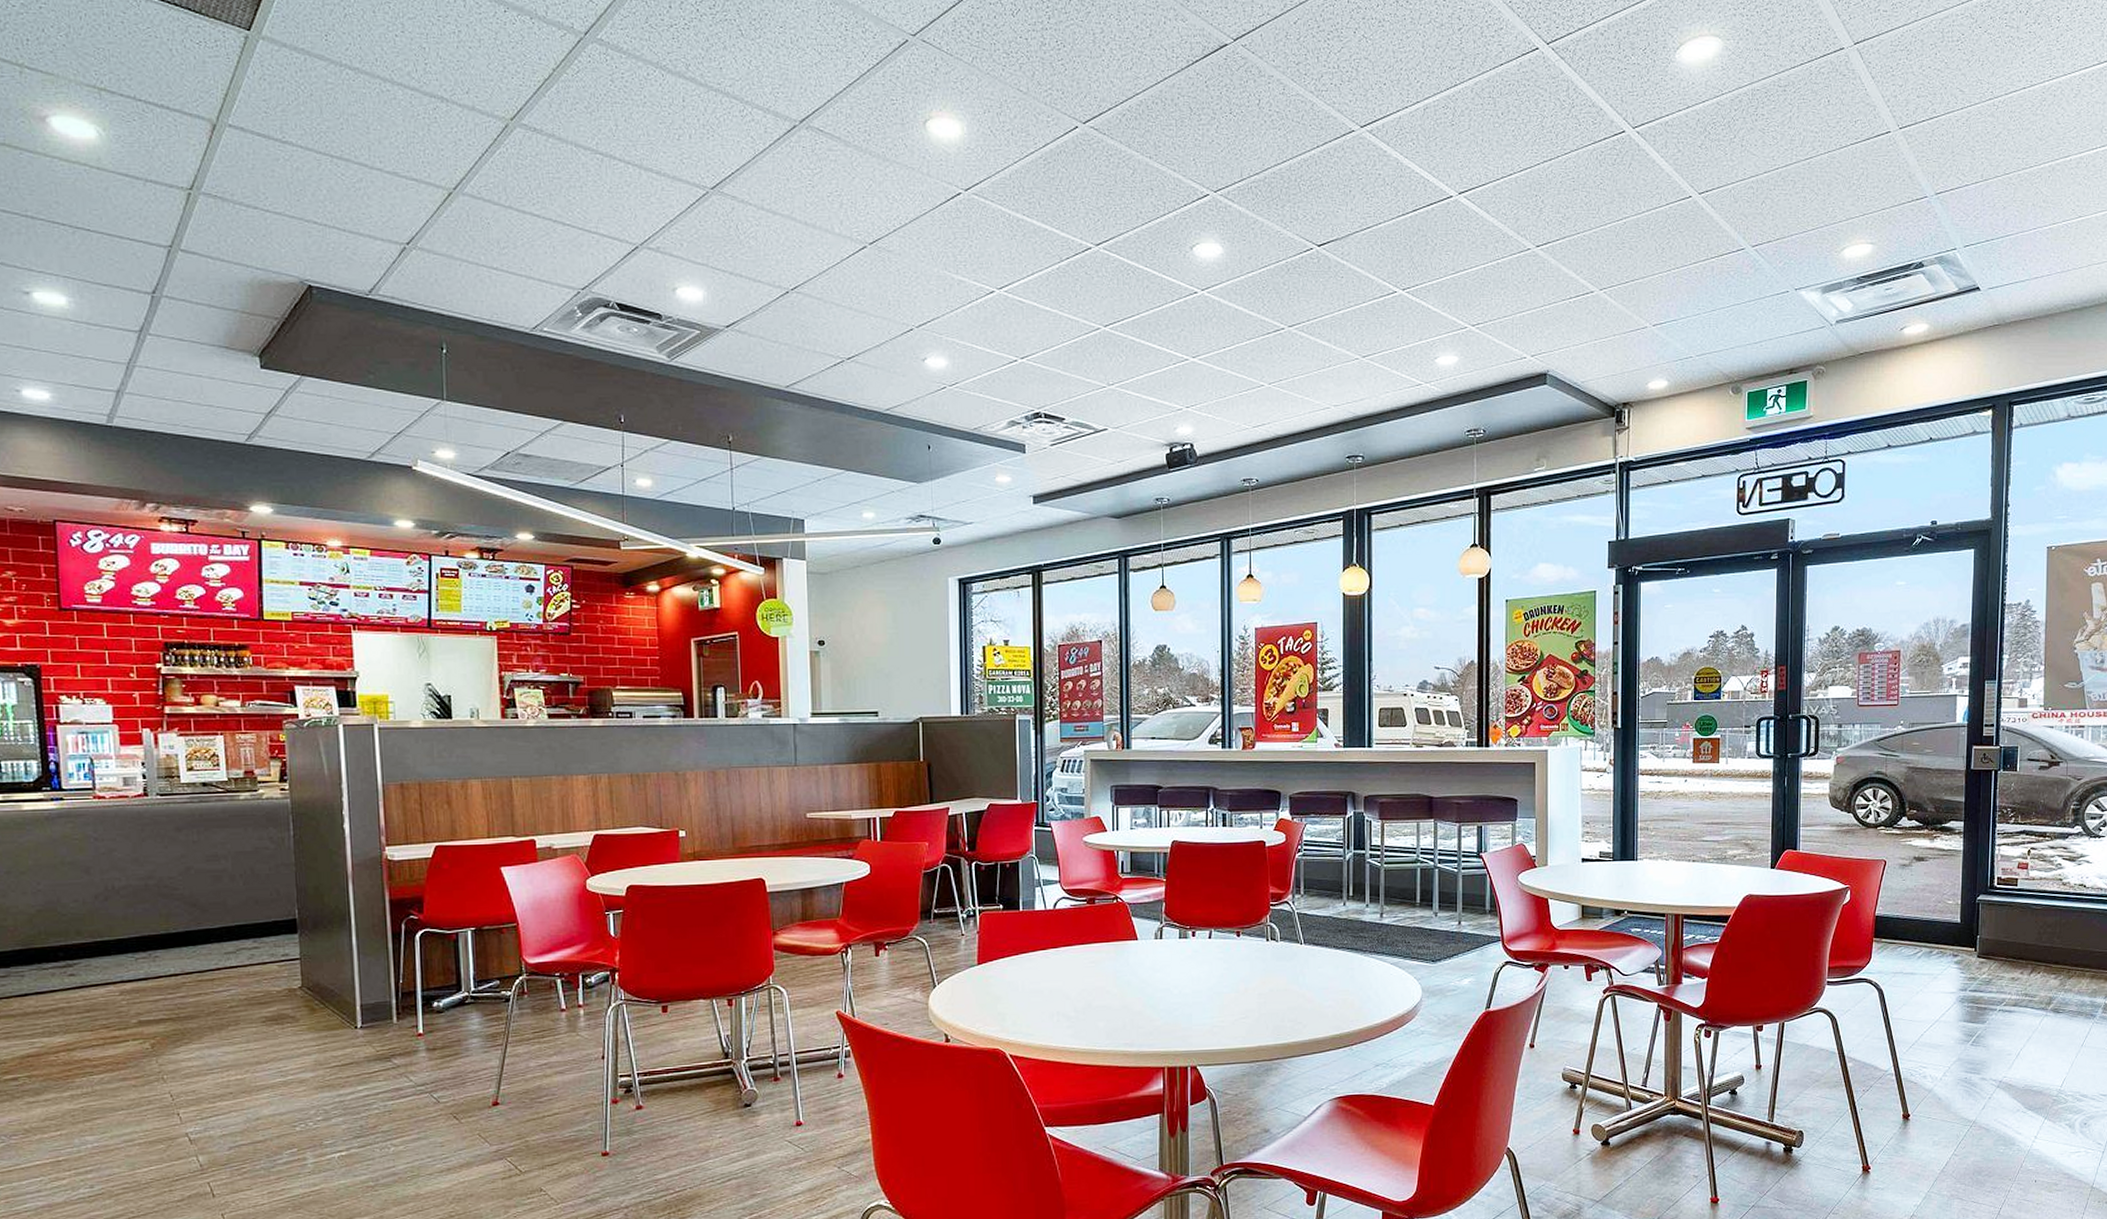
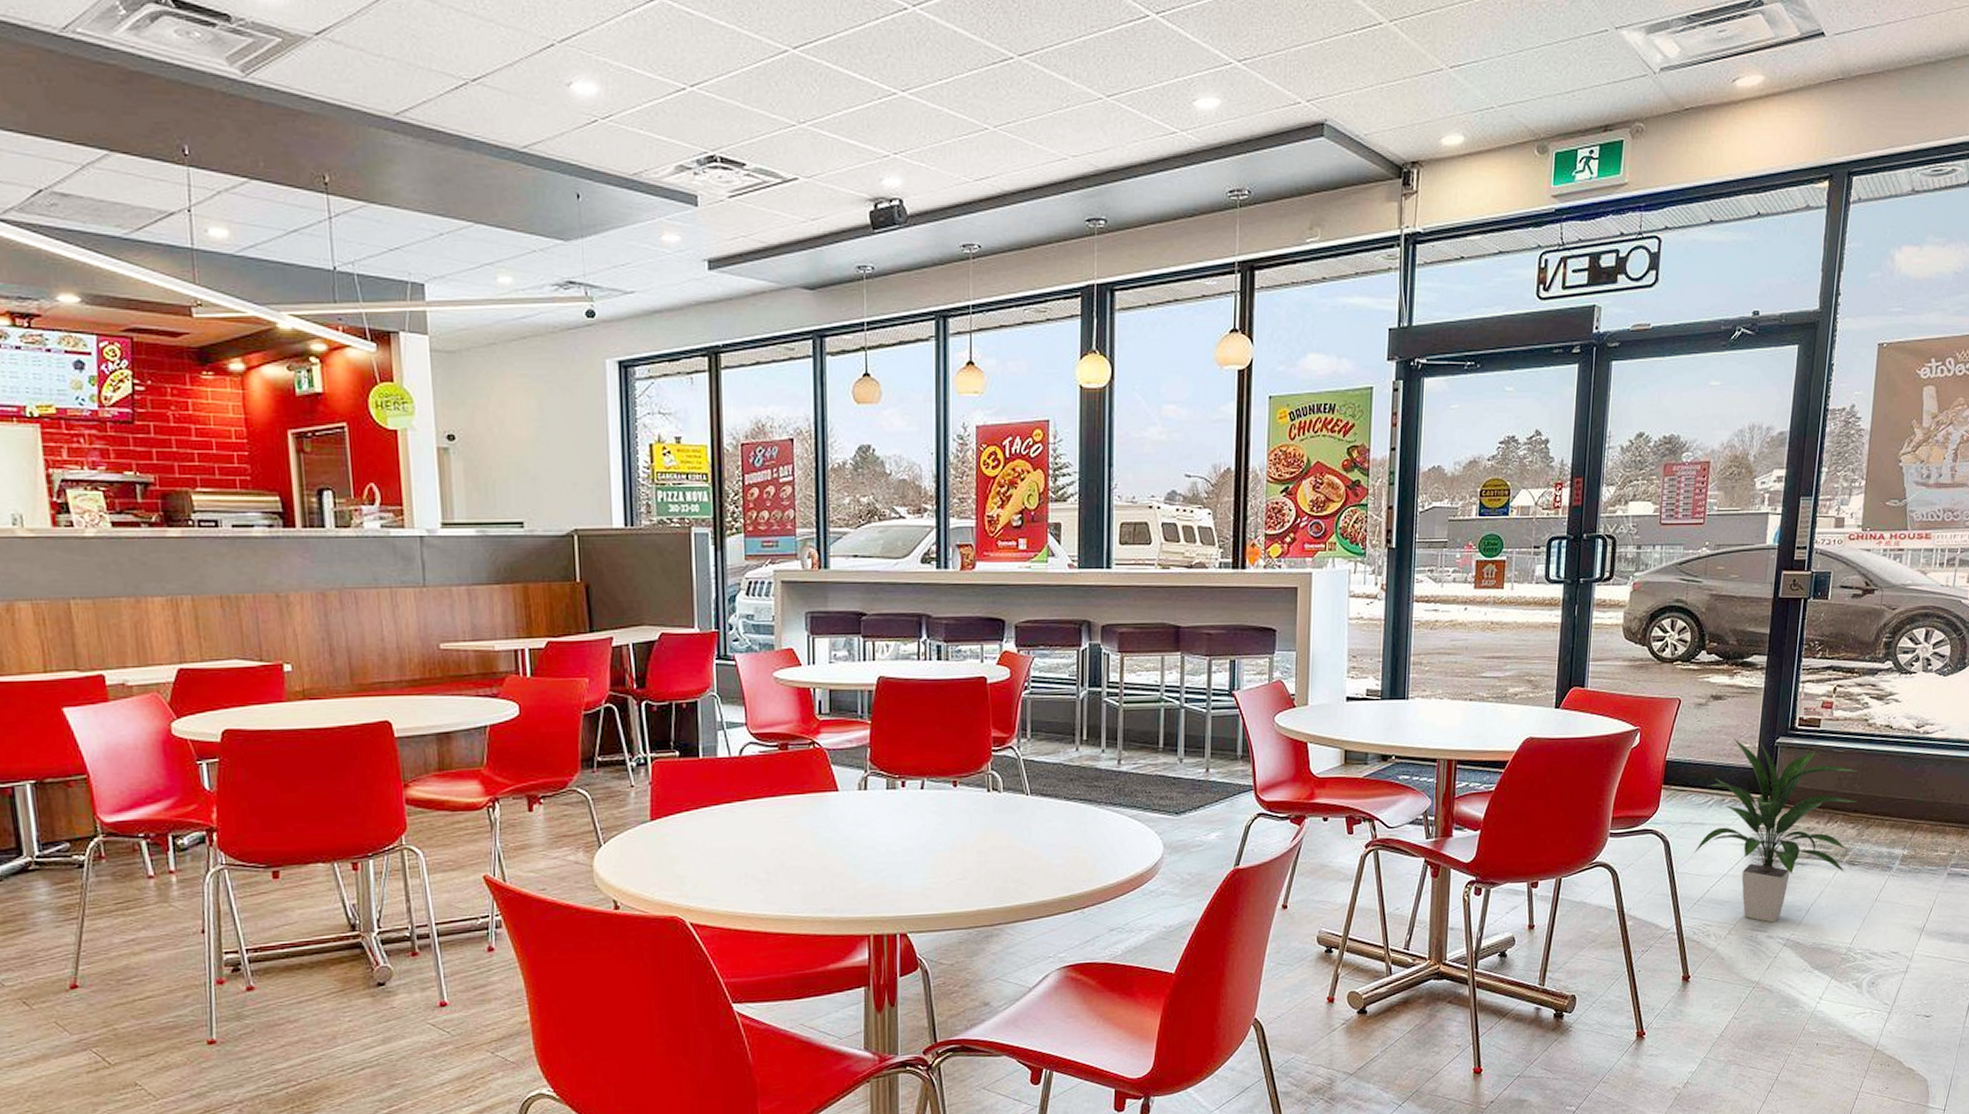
indoor plant: none [1906,895,2057,1066] -> present [1694,737,1858,923]

